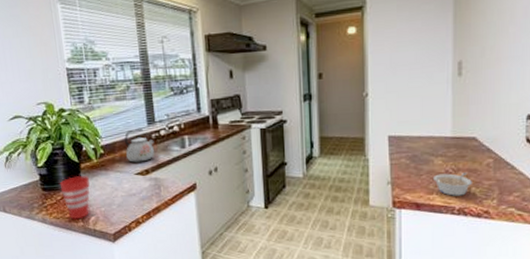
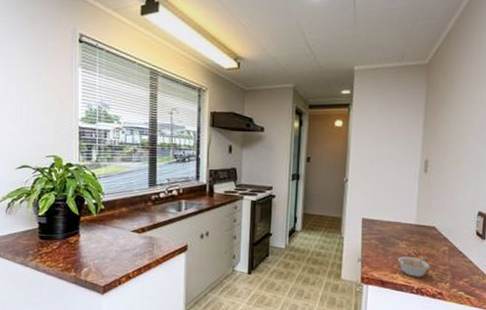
cup: present [59,175,91,220] -> none [57,227,88,270]
kettle: present [124,129,154,162] -> none [125,189,153,221]

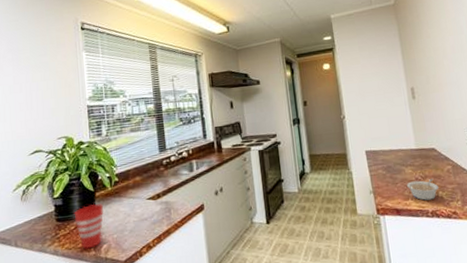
cup: none [57,227,88,270] -> present [74,203,104,249]

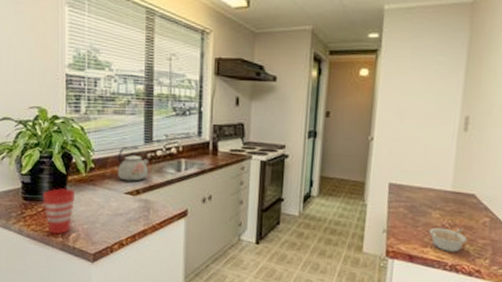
kettle: none [138,156,165,188] -> present [118,146,149,181]

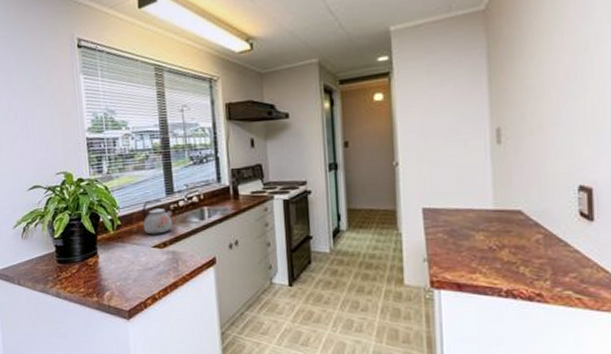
cup: present [42,187,76,235] -> none [75,247,107,294]
legume: present [428,227,467,252] -> none [474,248,520,276]

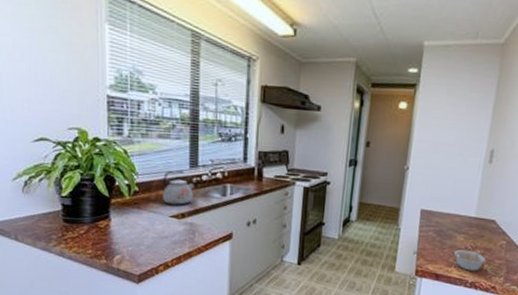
legume: none [474,248,520,276] -> present [453,249,486,271]

